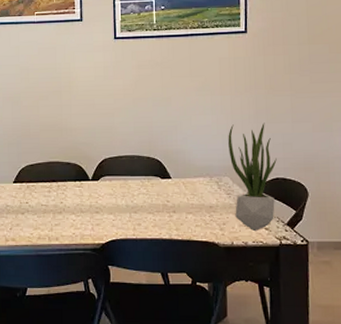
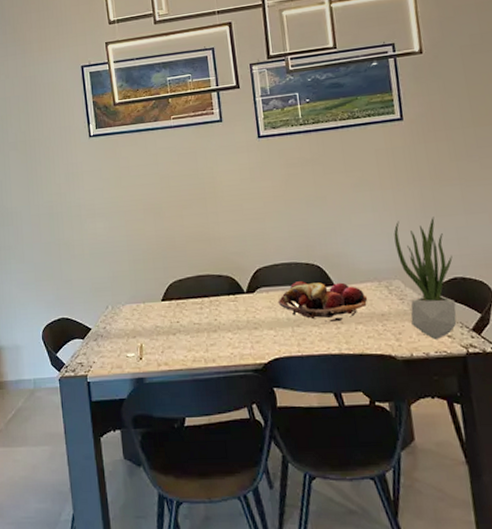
fruit basket: none [119,173,199,210] -> present [278,281,368,322]

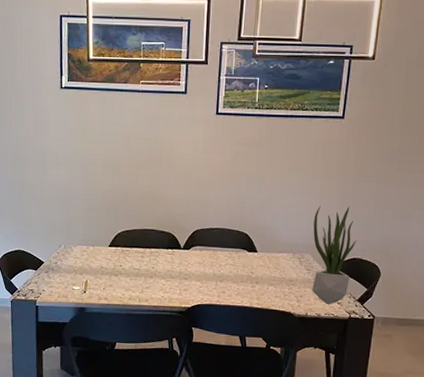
fruit basket: present [278,281,368,322] -> none [208,245,282,281]

